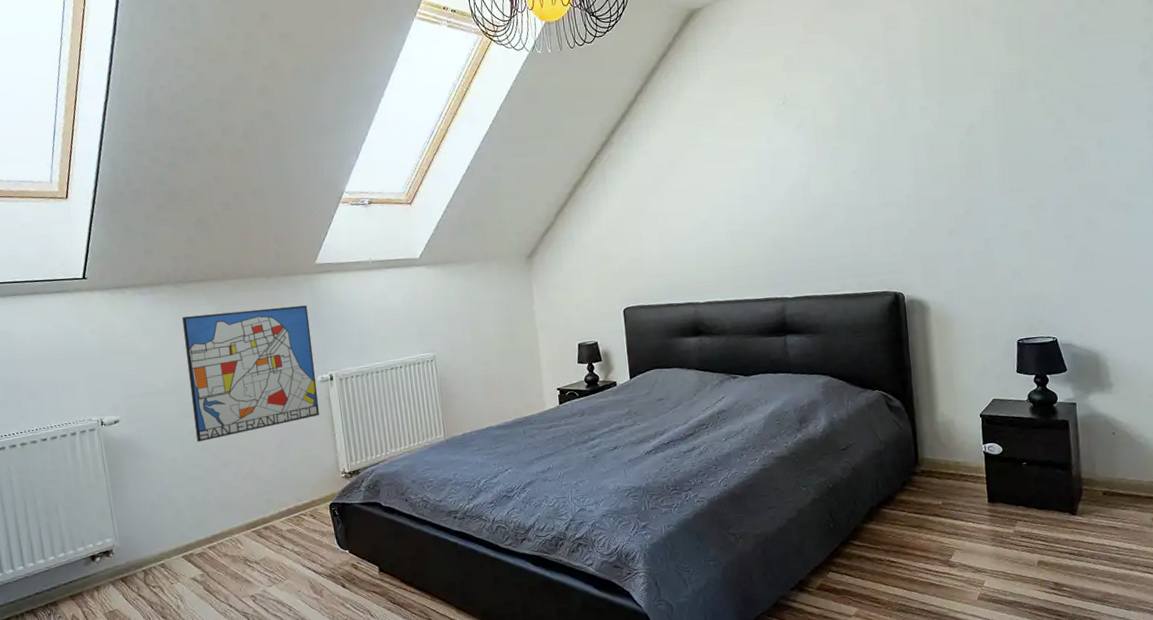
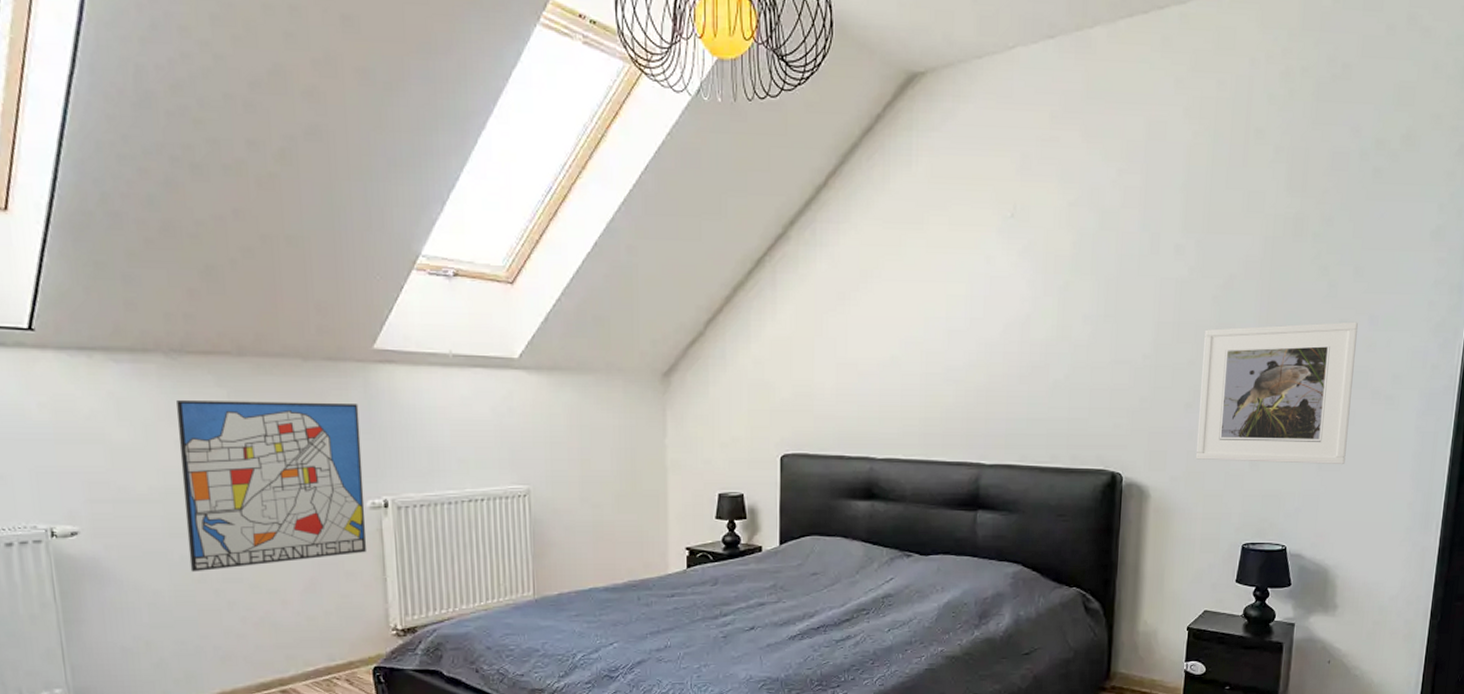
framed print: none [956,147,1097,275] -> present [1195,321,1358,465]

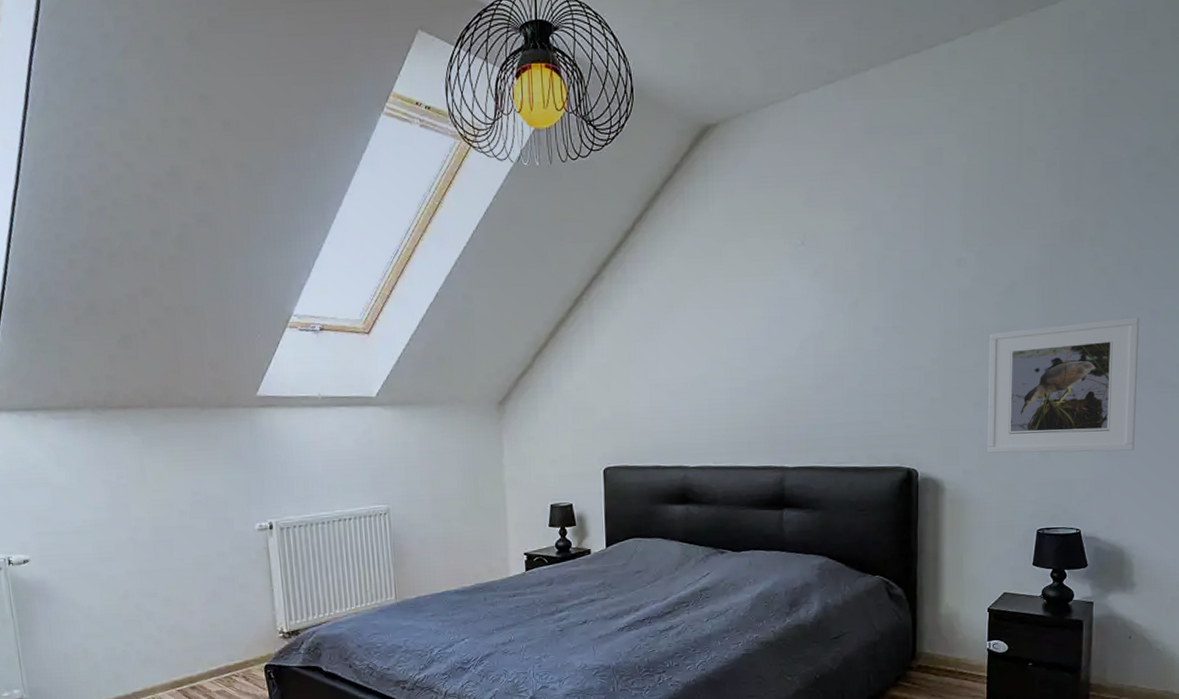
wall art: present [177,401,367,572] -> none [102,443,257,590]

